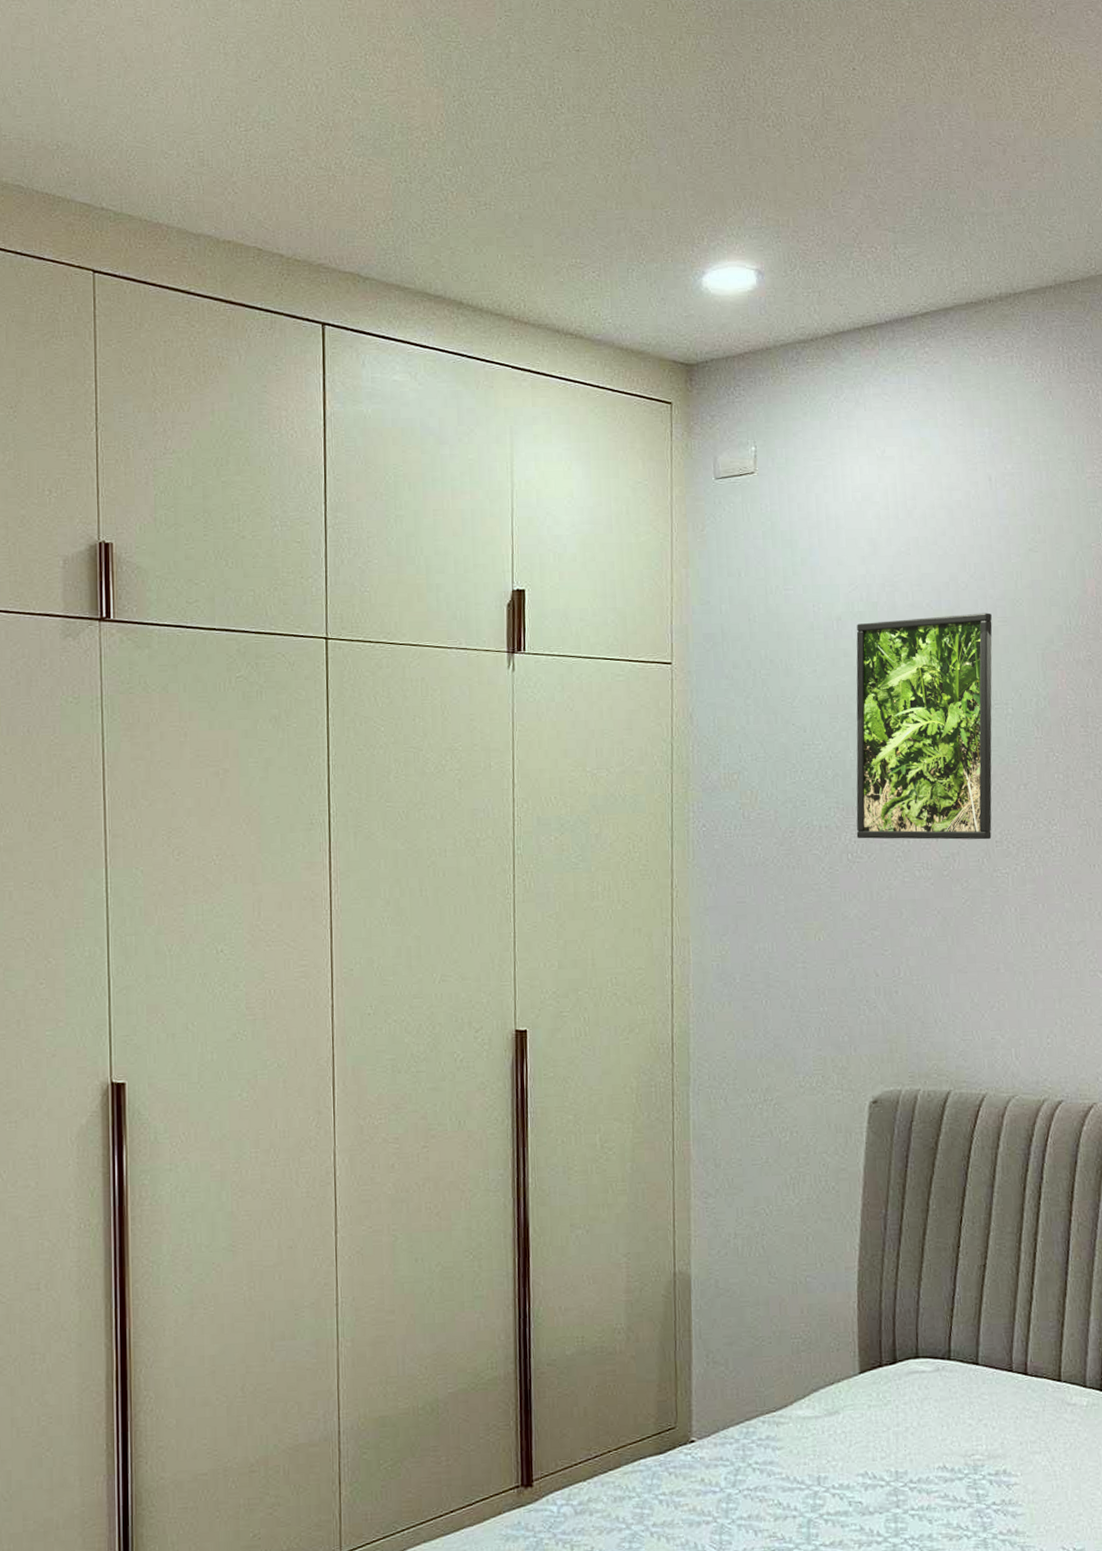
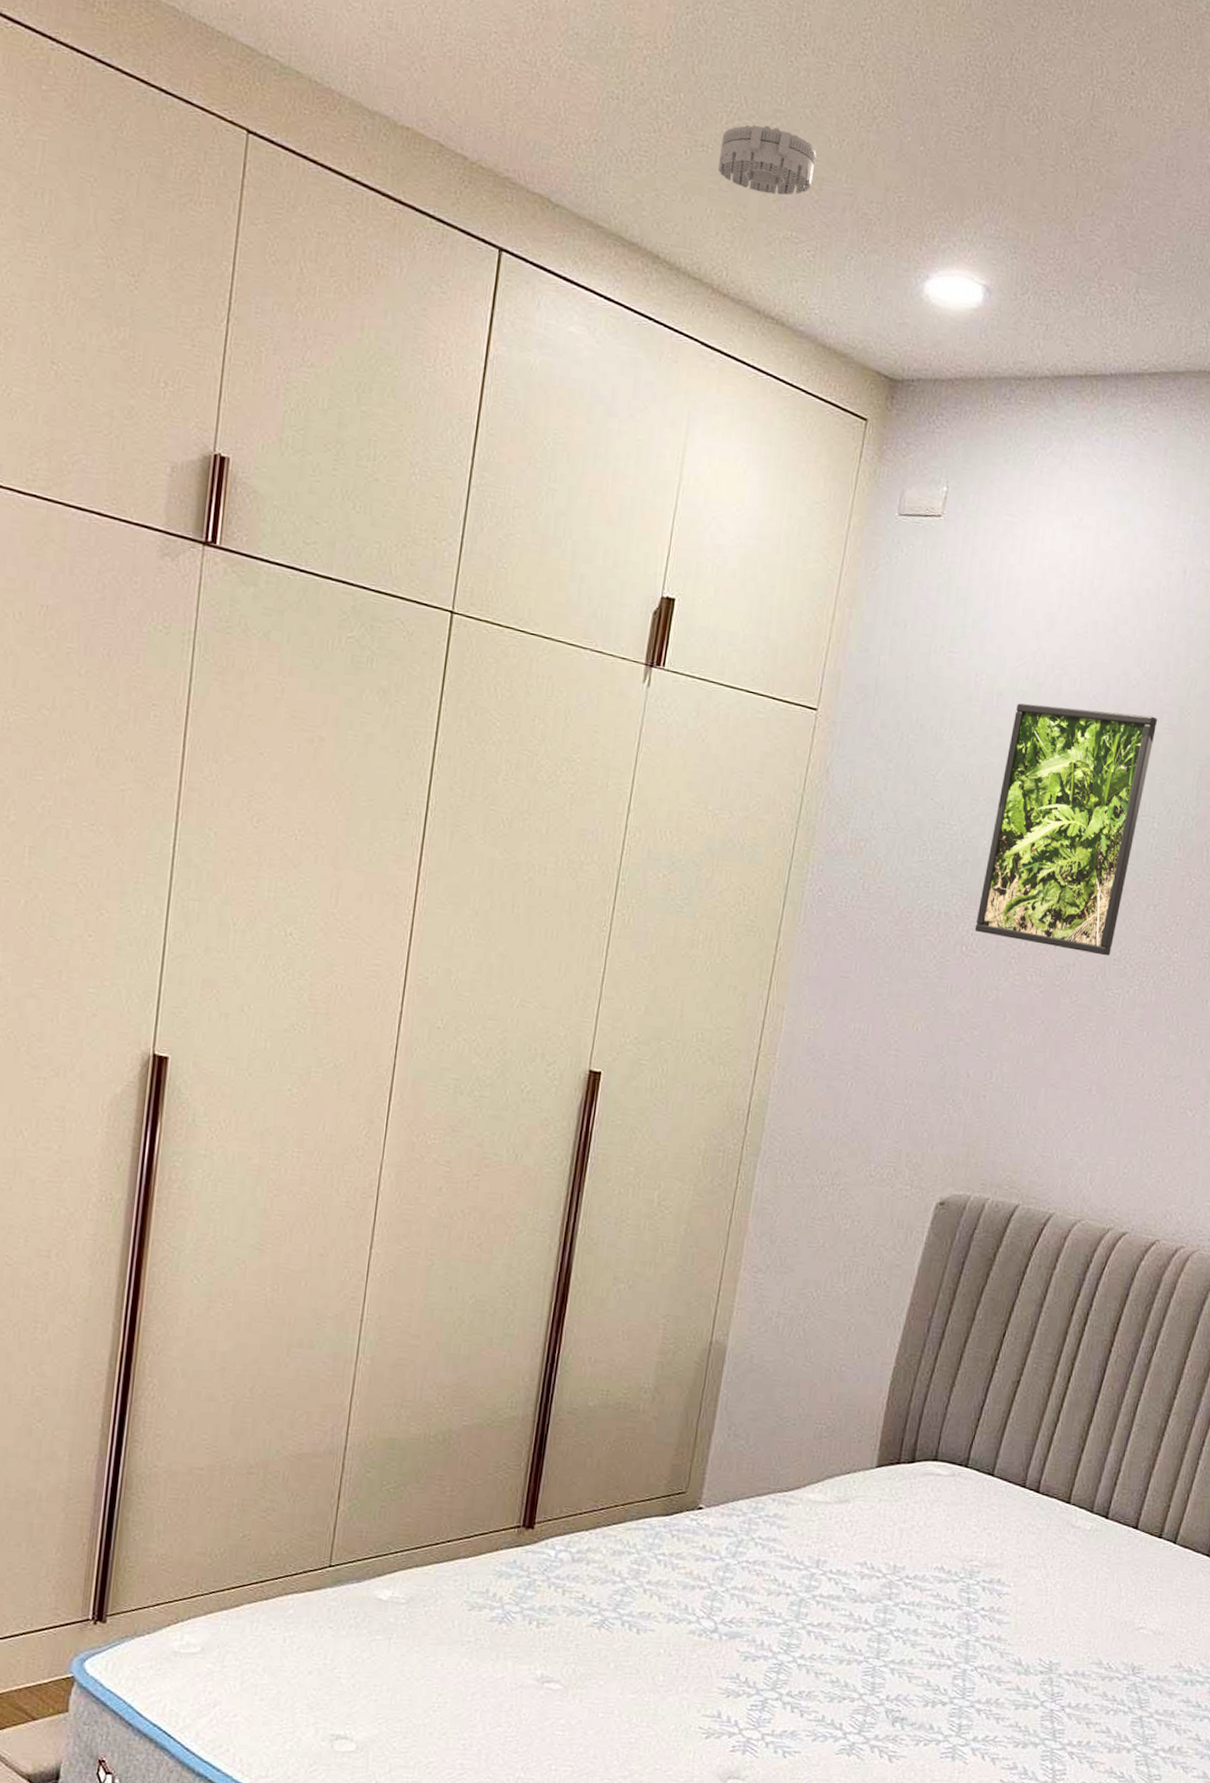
smoke detector: none [501,177,587,232] -> present [718,125,817,196]

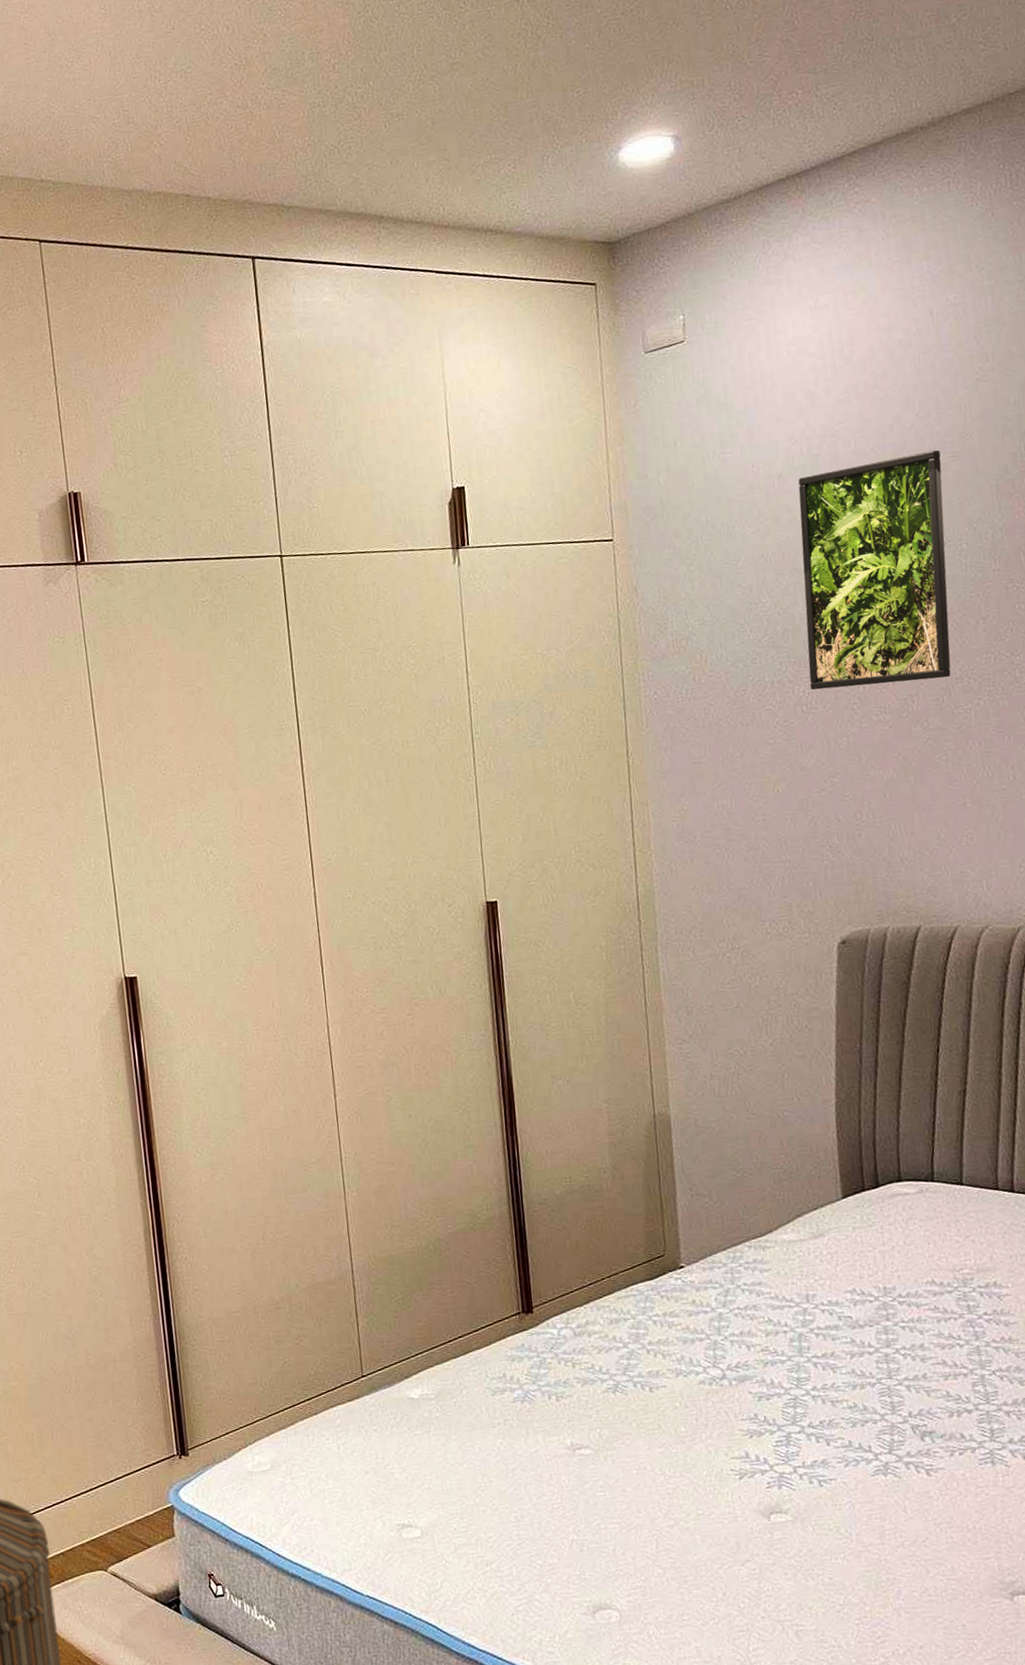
smoke detector: present [718,125,817,196] -> none [412,76,498,136]

